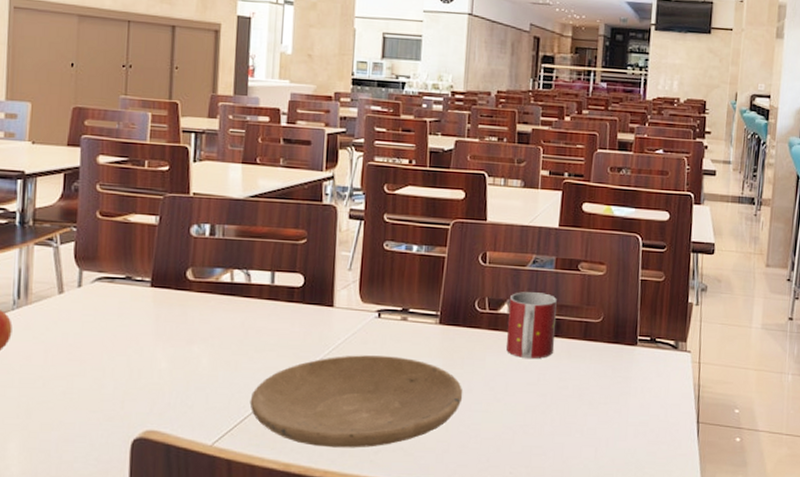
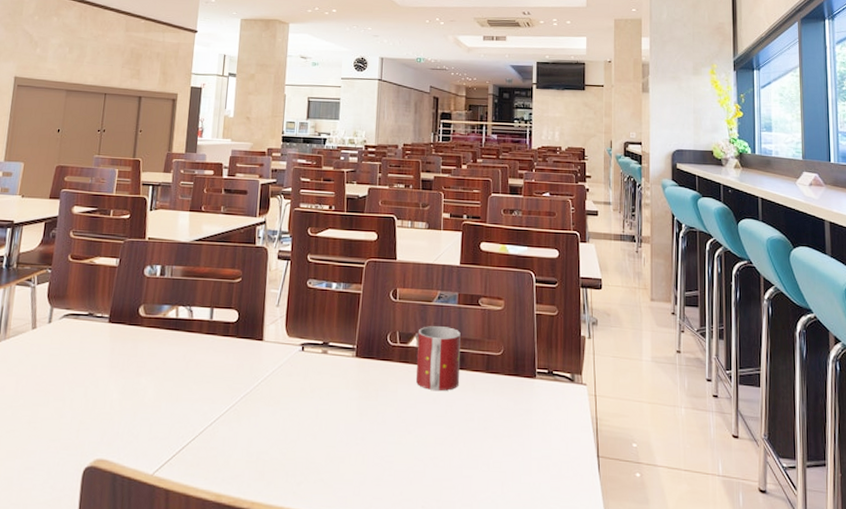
plate: present [249,355,463,448] -> none [187,387,378,479]

